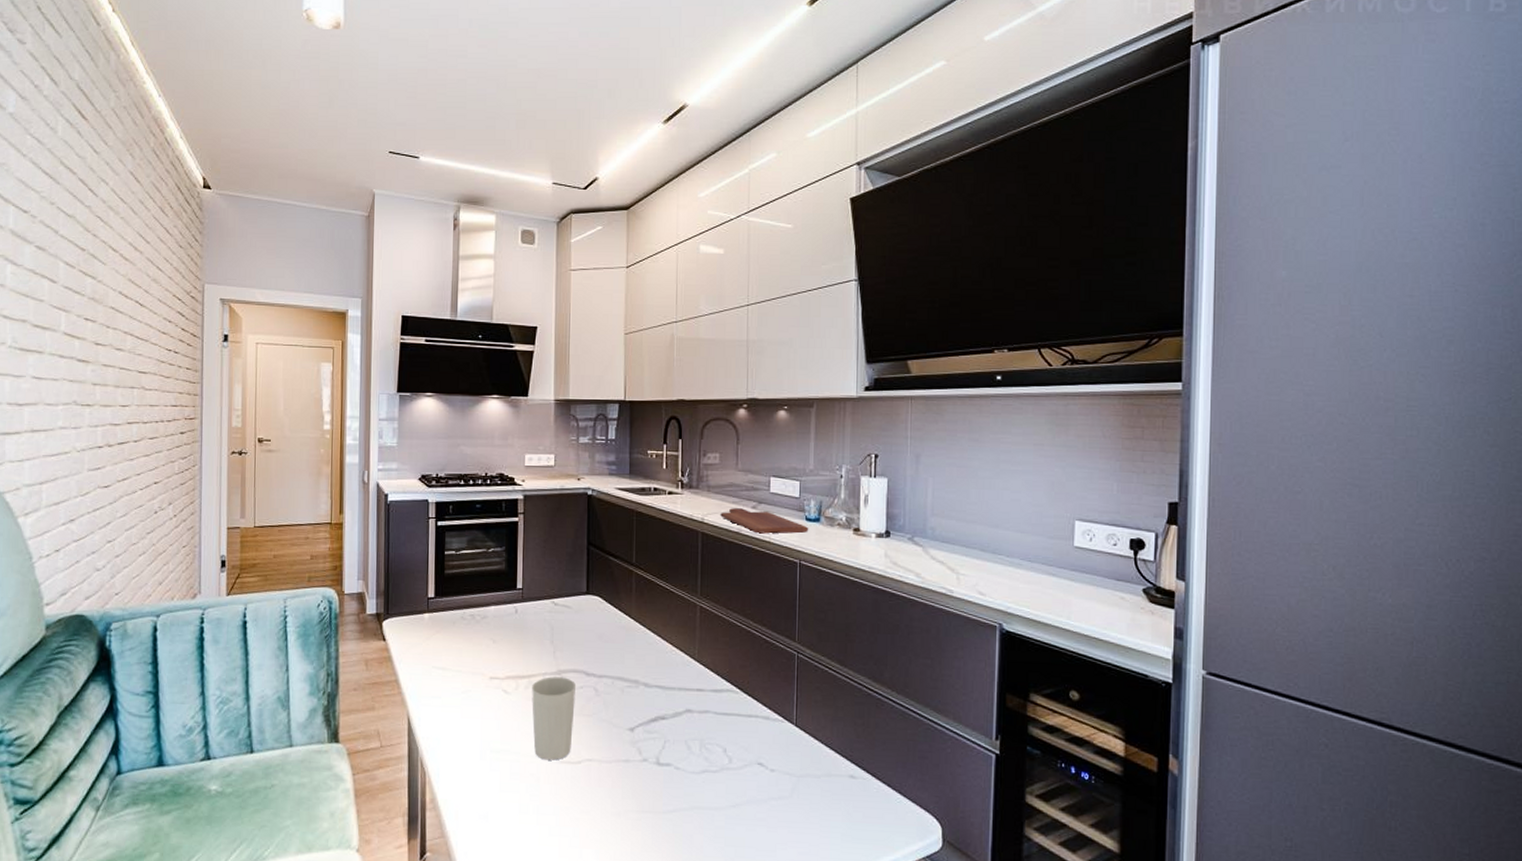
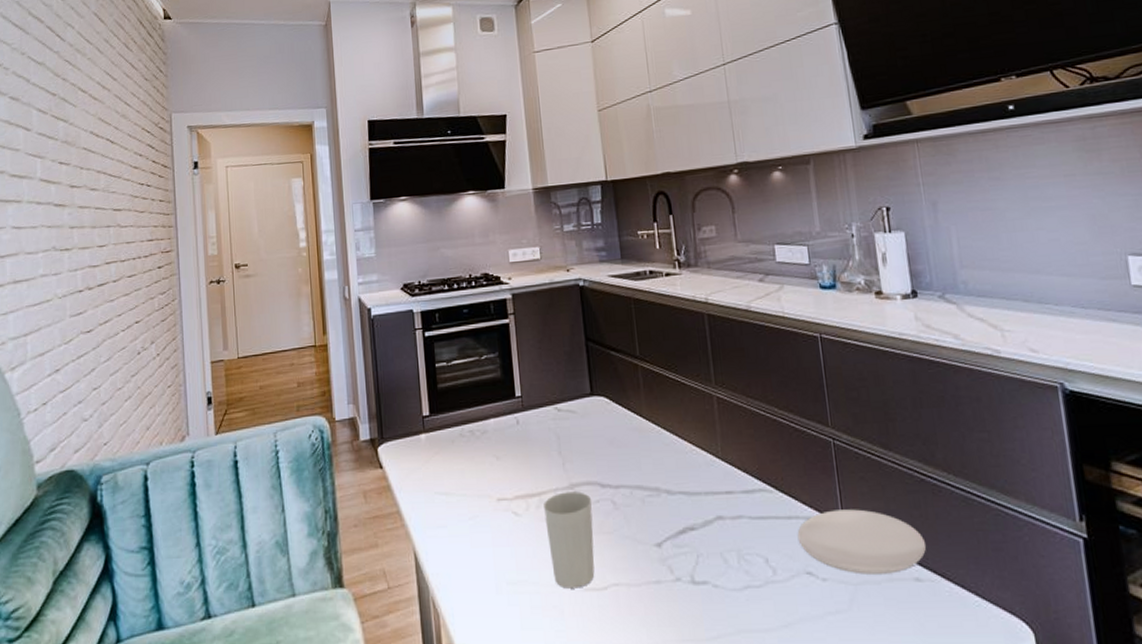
cutting board: present [720,508,809,534] -> none [725,283,826,309]
plate: none [754,713,864,770] -> present [797,509,927,575]

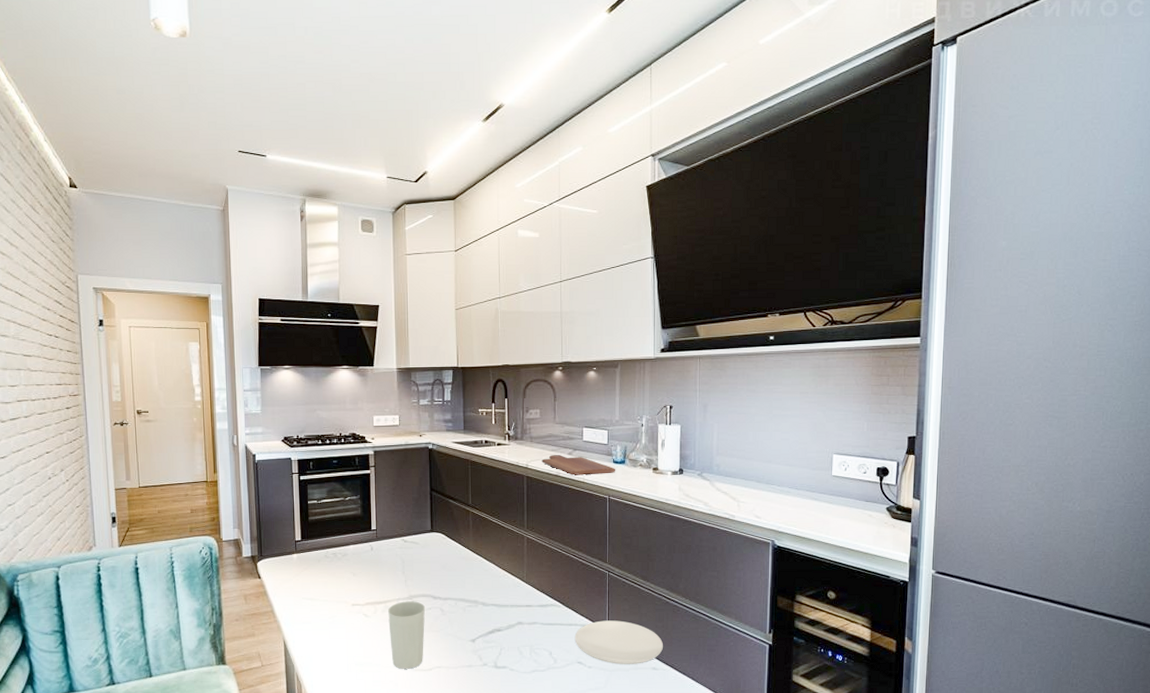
cutting board: none [725,283,826,309] -> present [542,455,616,475]

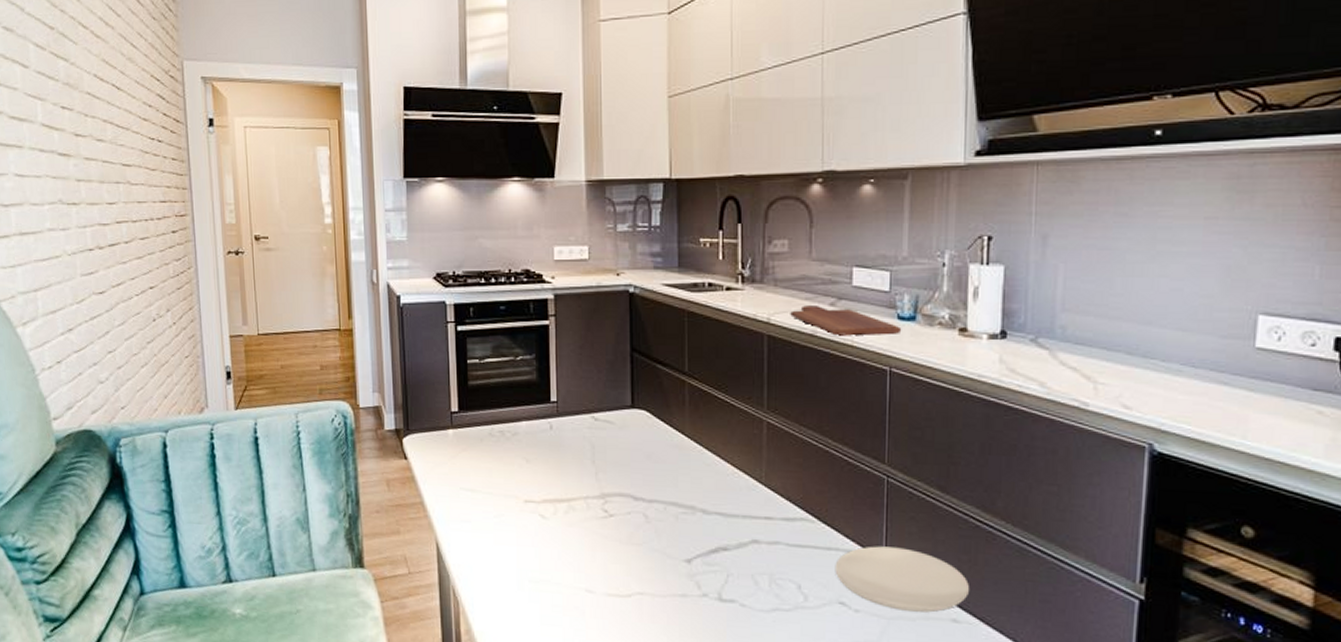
cup: present [388,601,426,669] -> none [572,501,623,593]

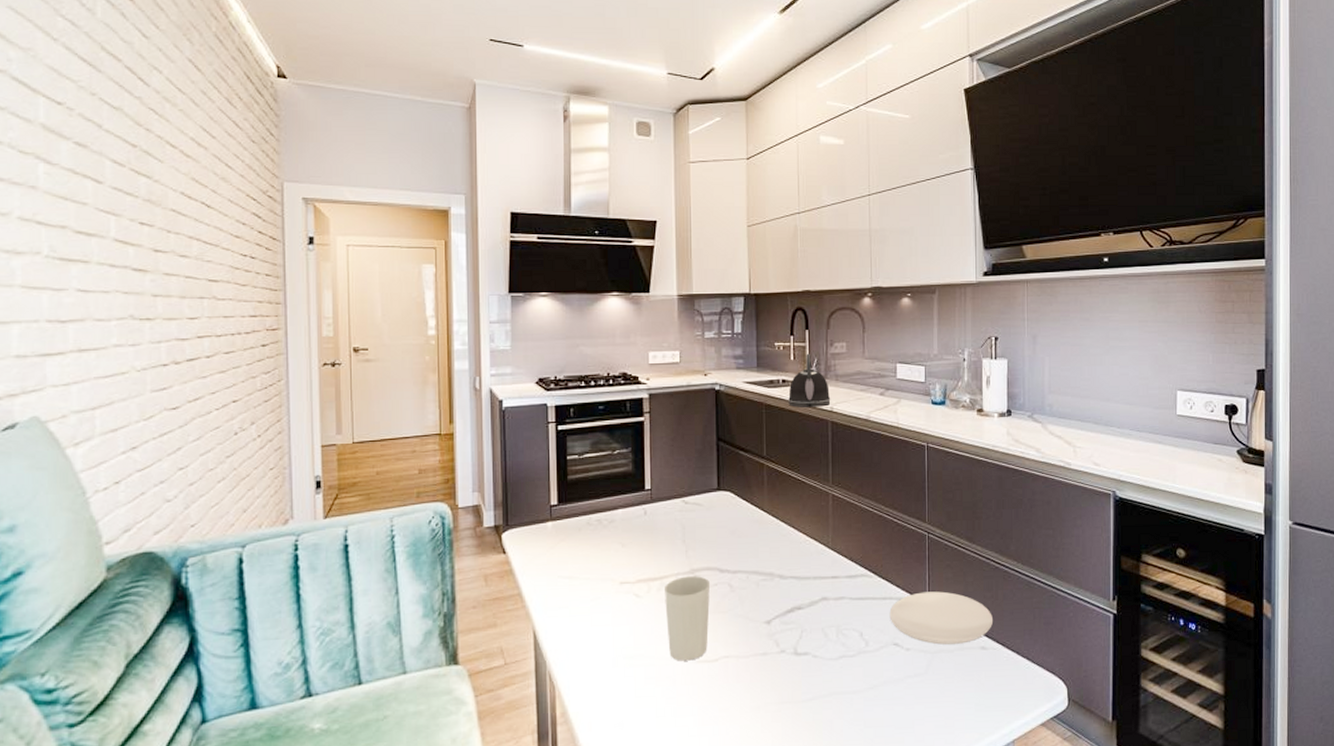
cup: none [572,501,623,593] -> present [665,576,711,661]
kettle: none [715,252,768,318] -> present [788,353,831,409]
cutting board: present [790,305,902,336] -> none [849,396,935,420]

